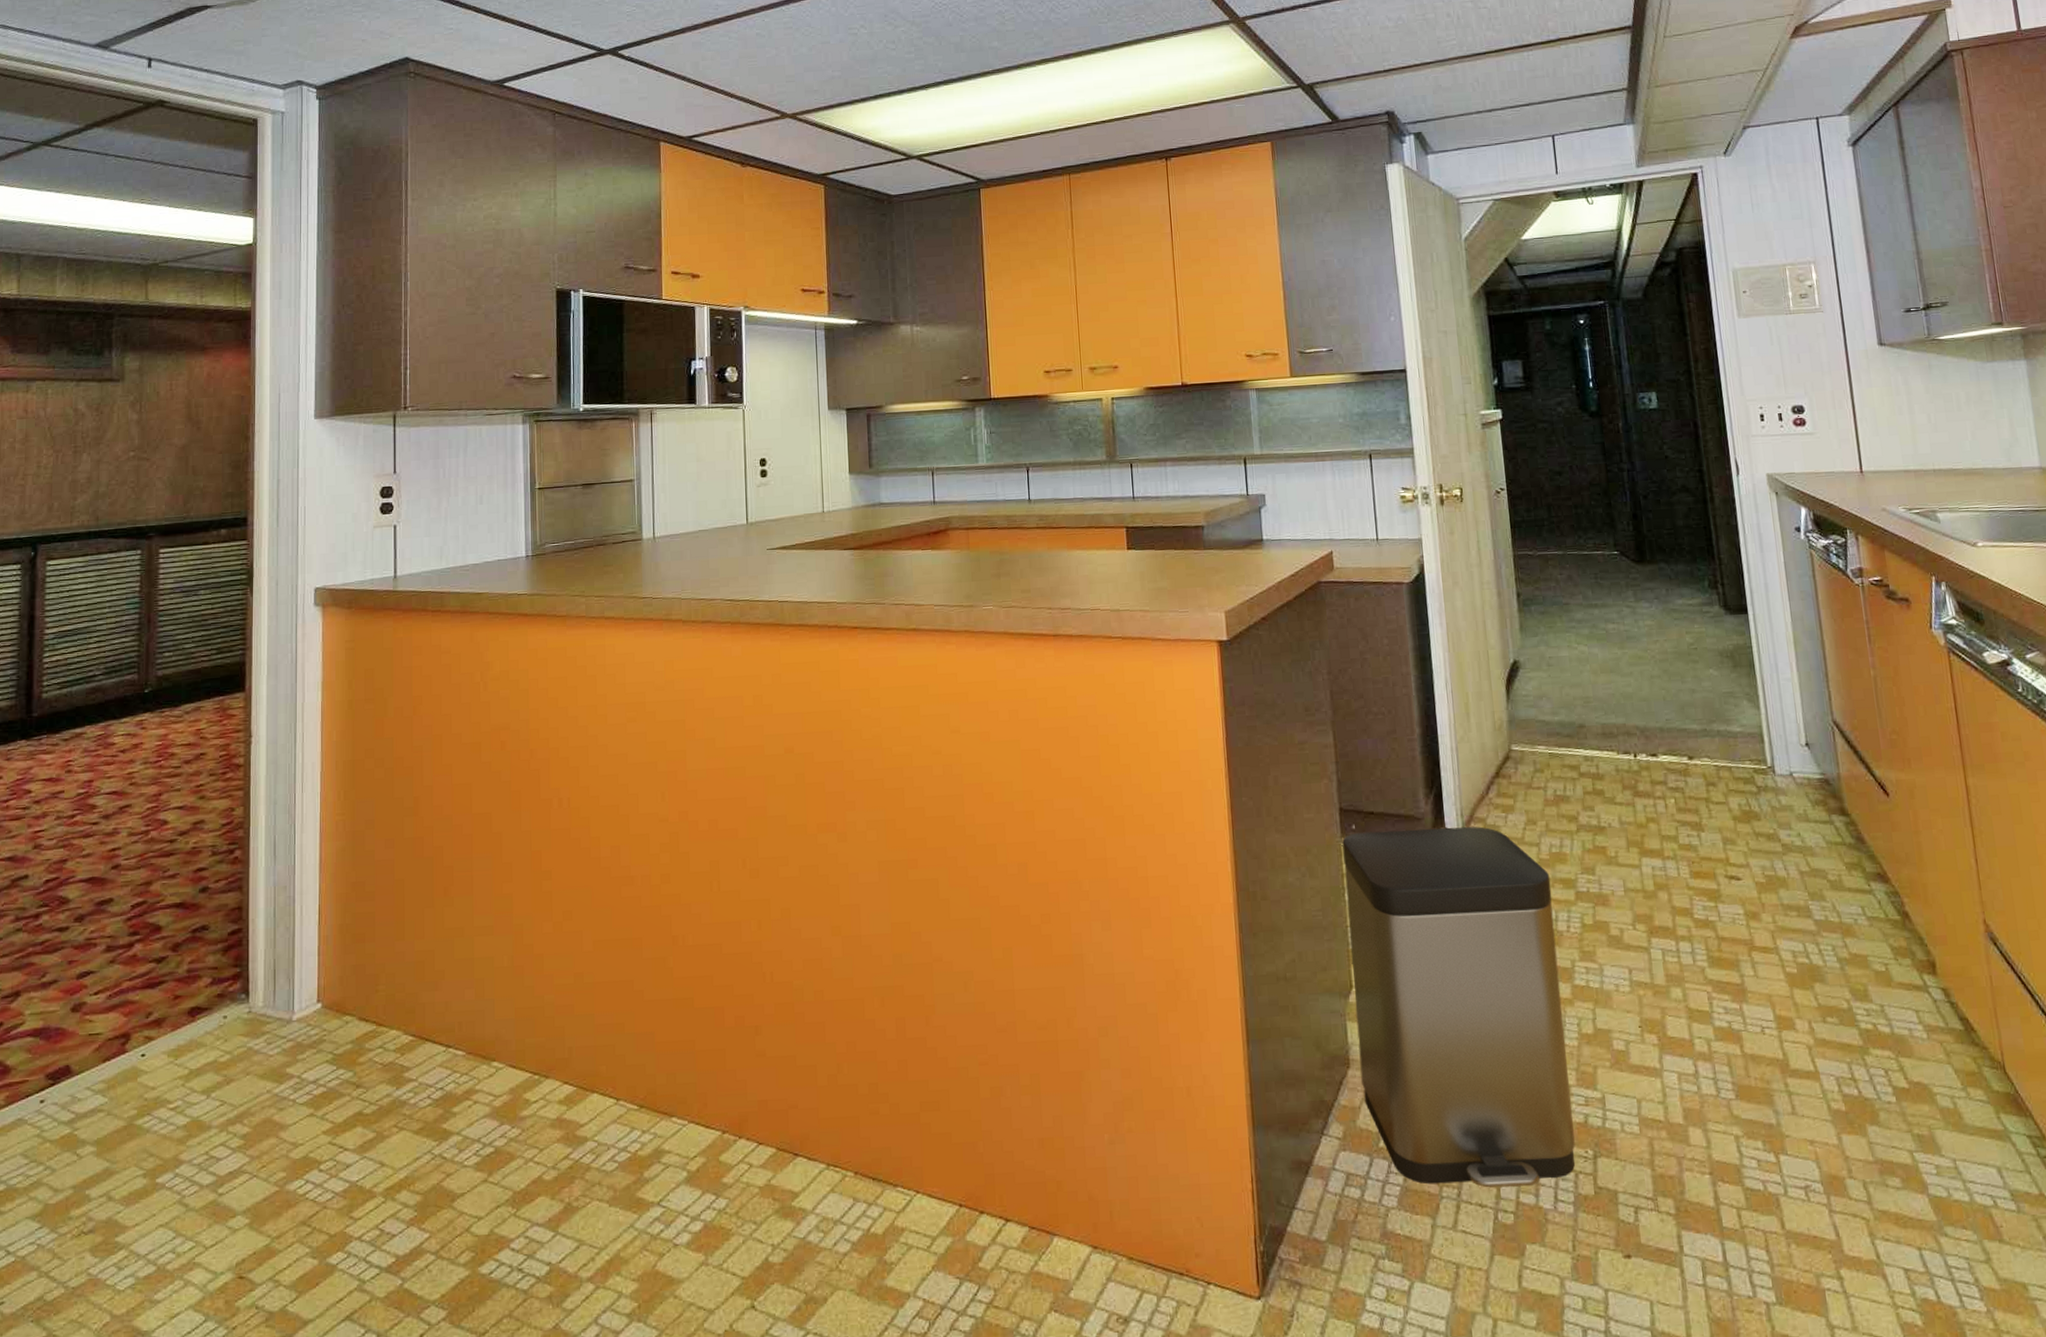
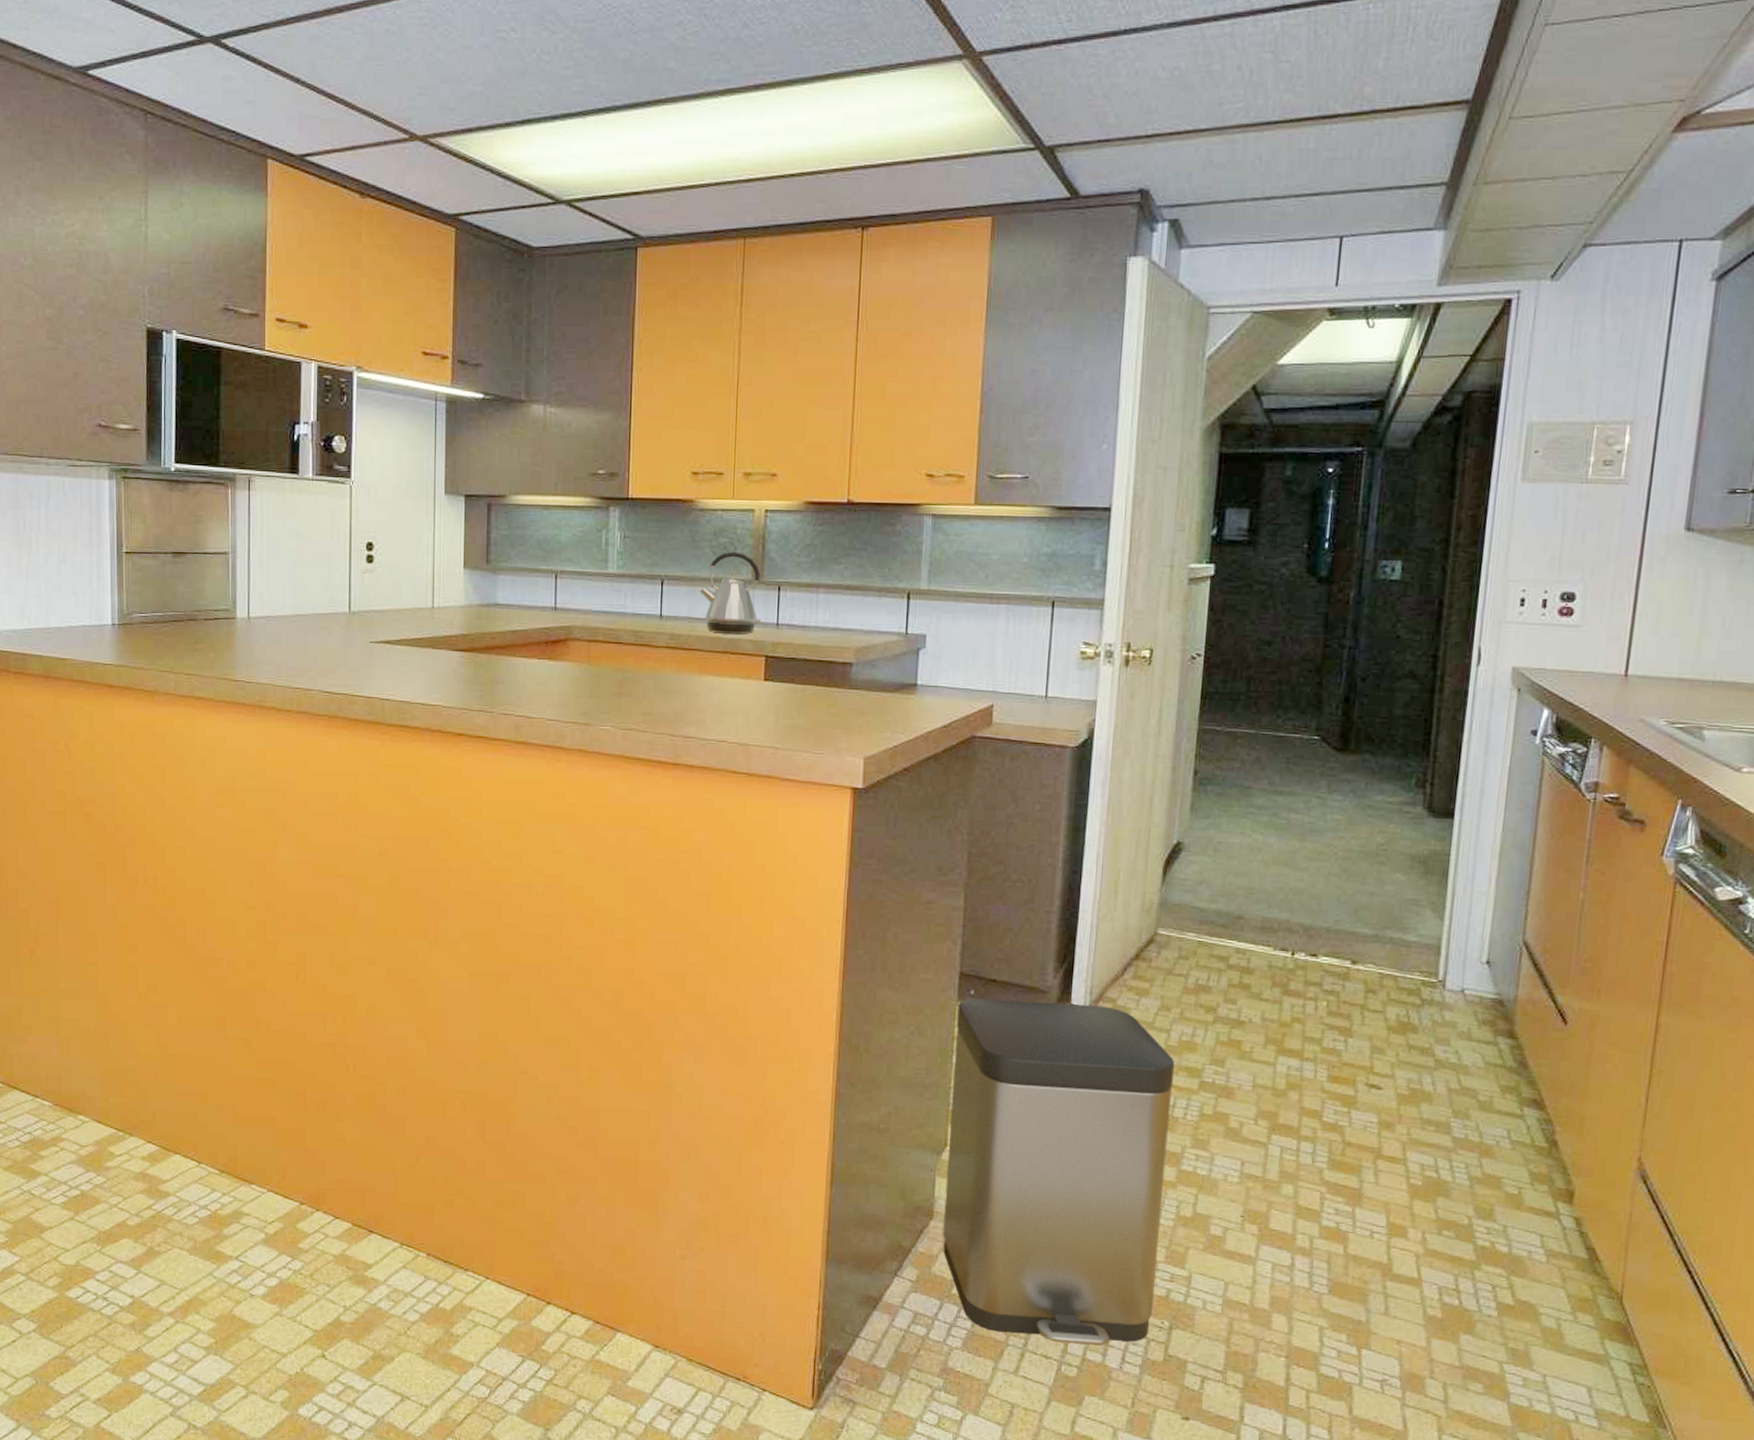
kettle: none [1061,436,1119,511] -> present [699,551,762,634]

